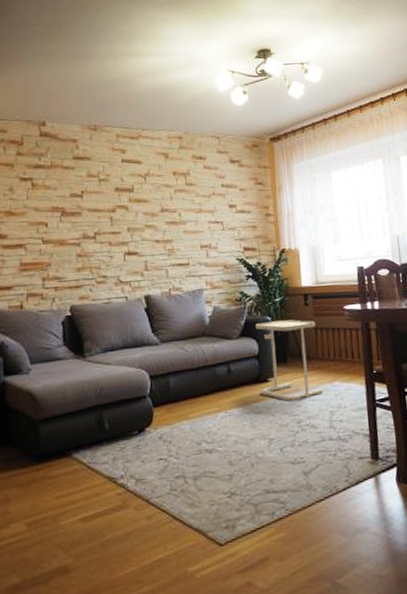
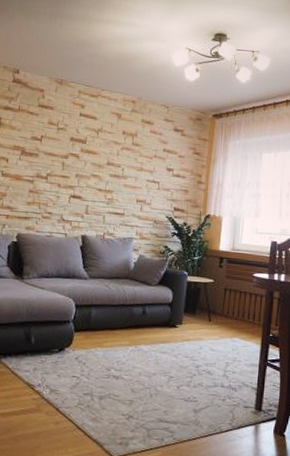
side table: present [255,319,324,401] -> none [168,275,227,348]

